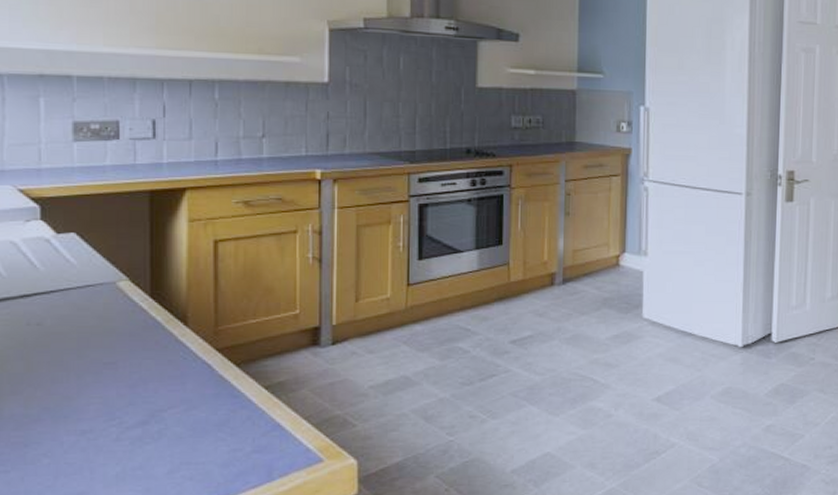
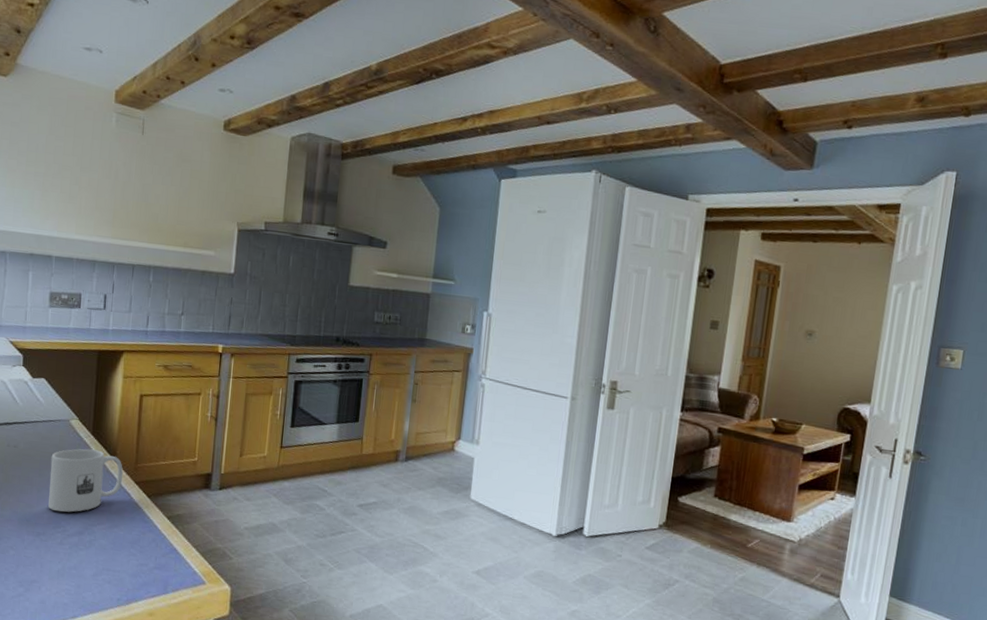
mug: none [93,315,198,400] -> present [48,448,123,512]

